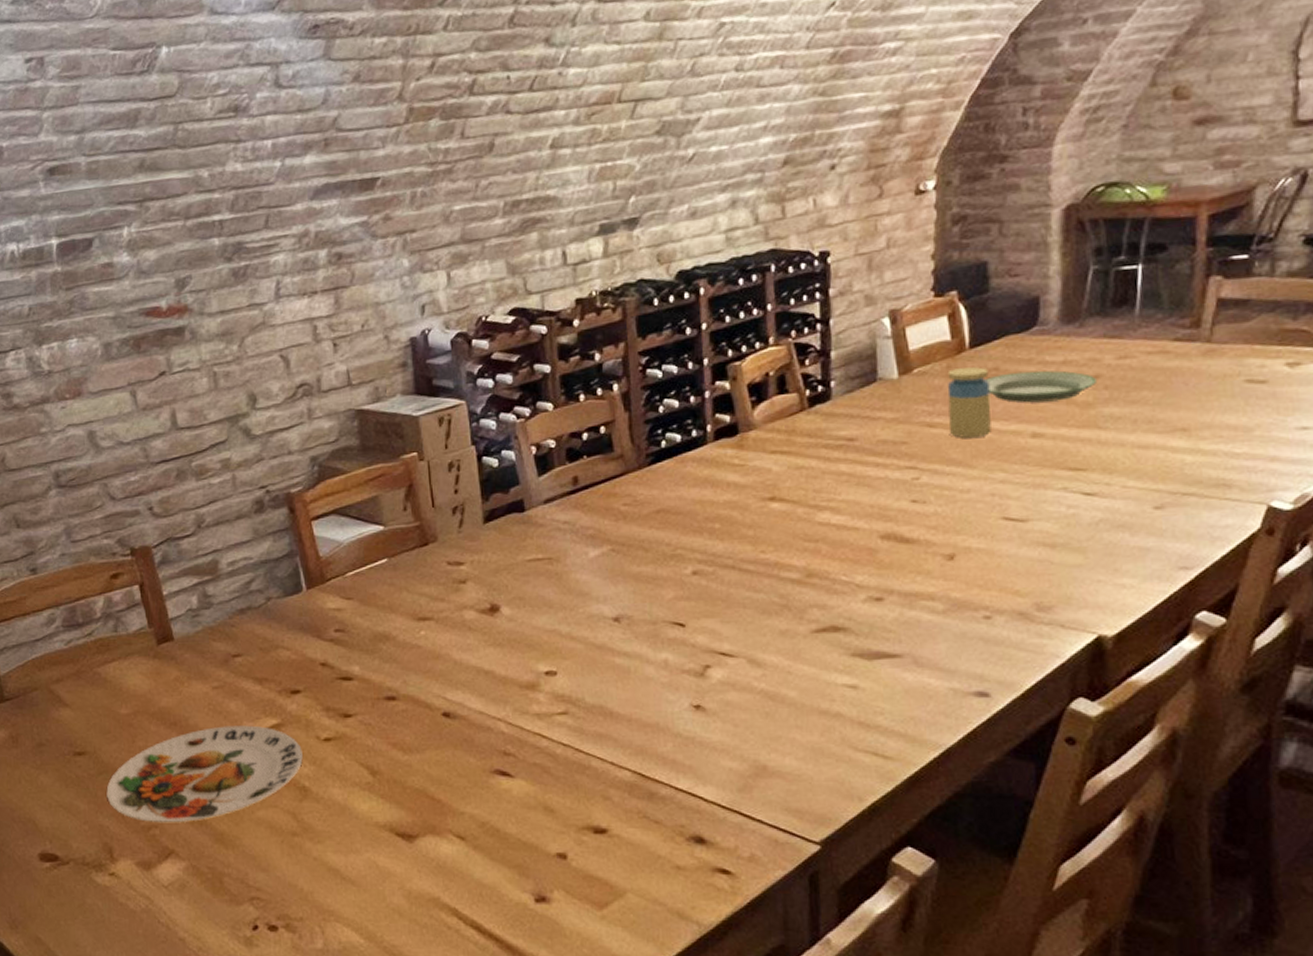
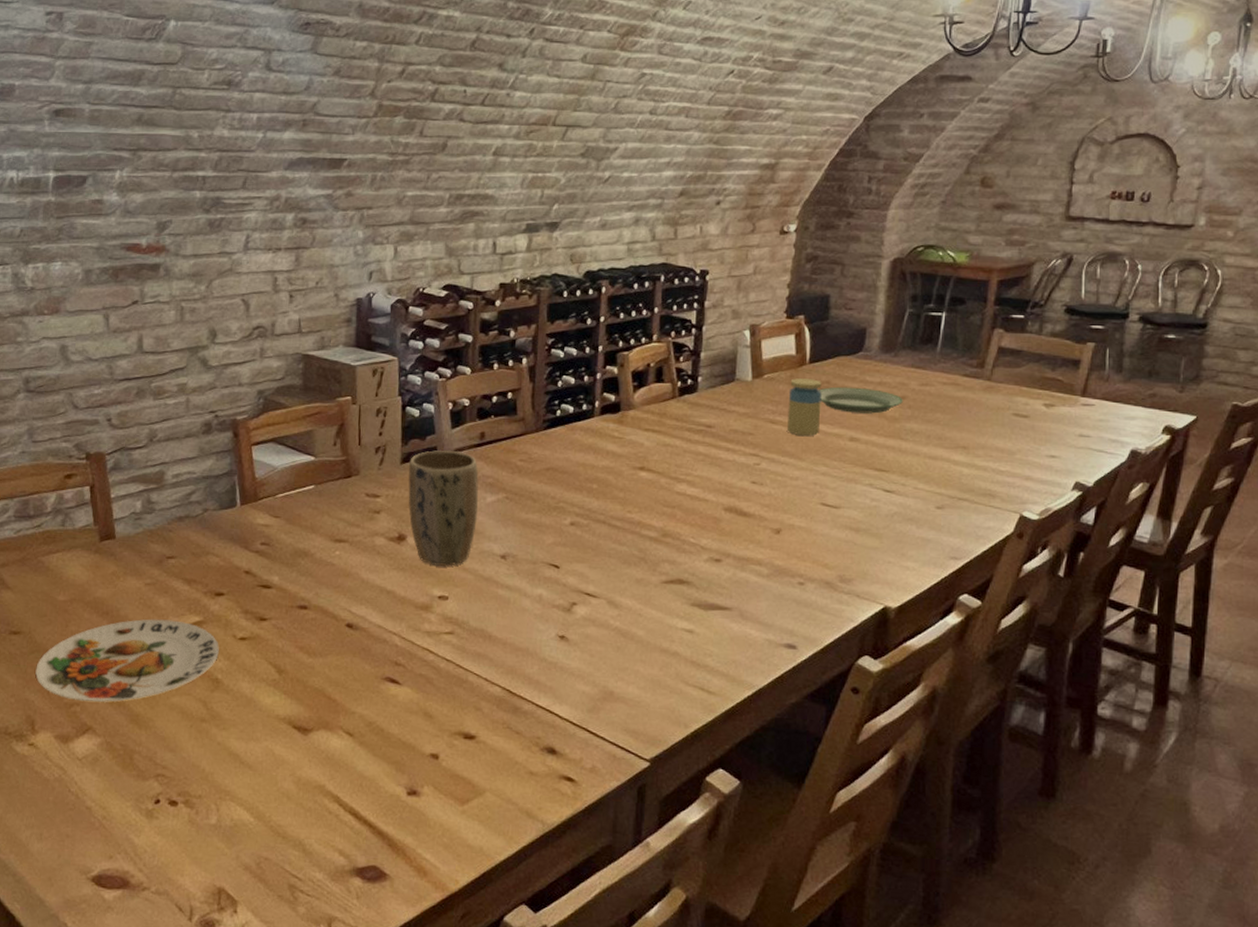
plant pot: none [493,502,581,638] -> present [407,450,479,567]

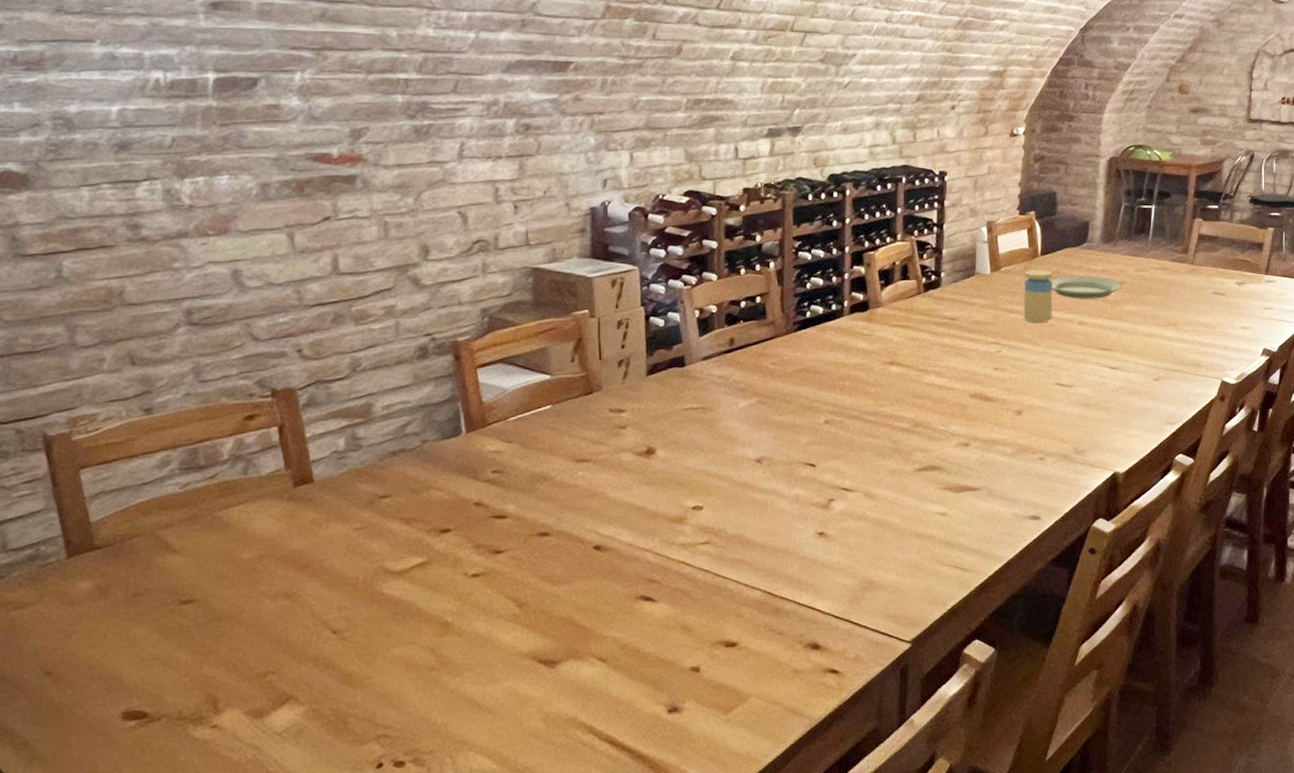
plate: present [35,619,219,702] -> none [216,565,448,669]
plant pot: present [407,450,479,567] -> none [654,359,730,477]

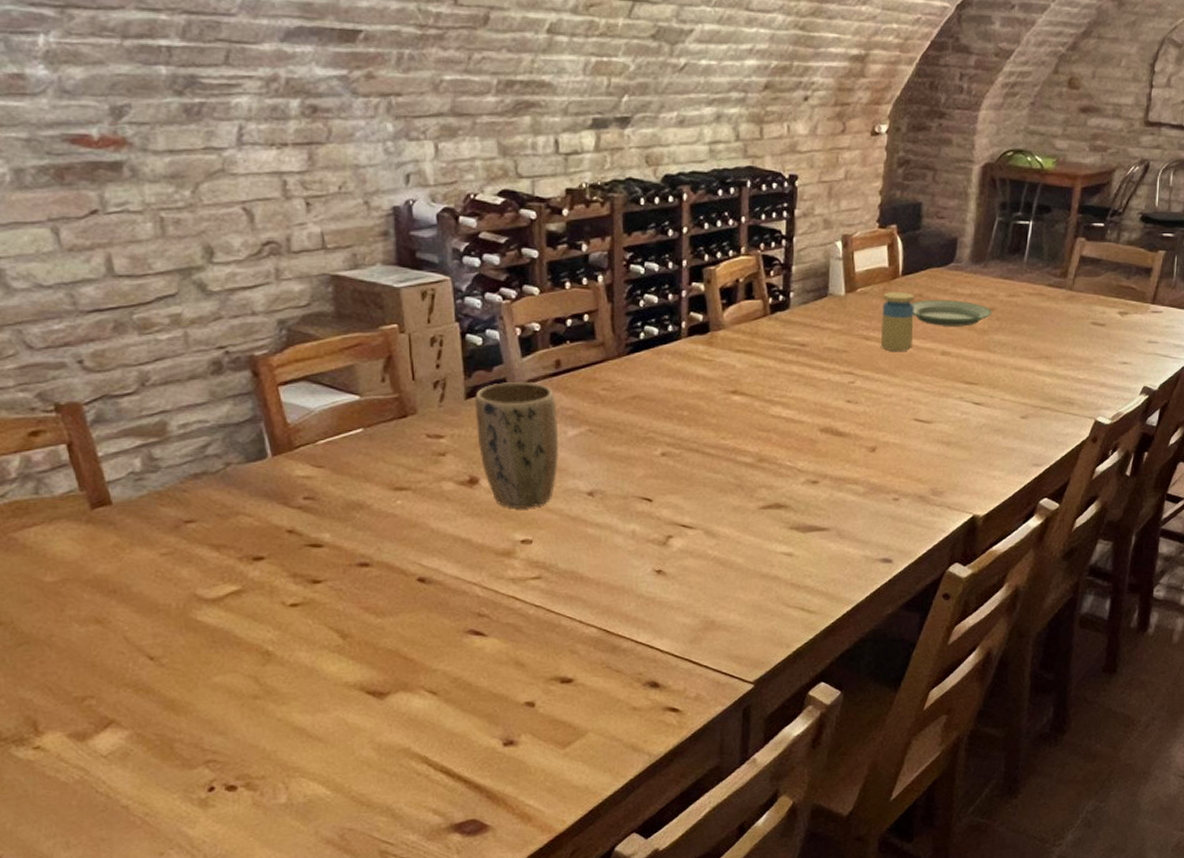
plant pot: none [654,359,730,477] -> present [475,382,558,509]

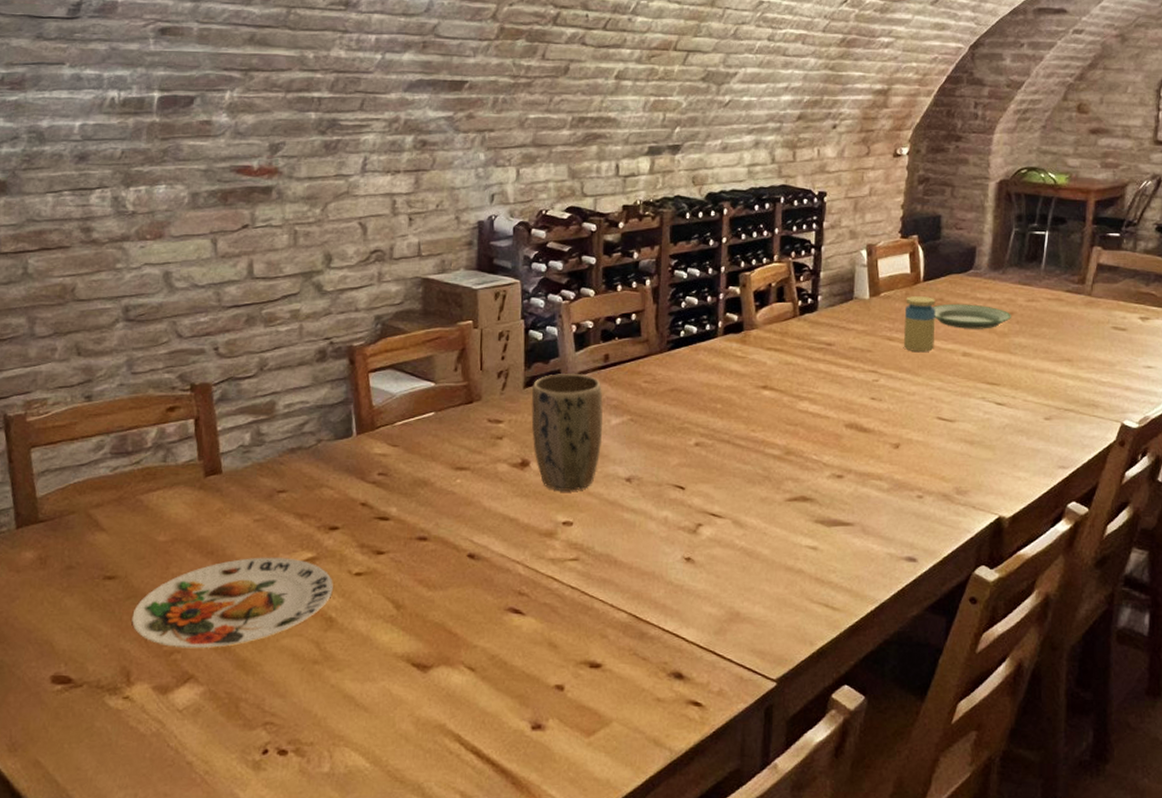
plate: none [28,592,266,693] -> present [132,557,333,649]

